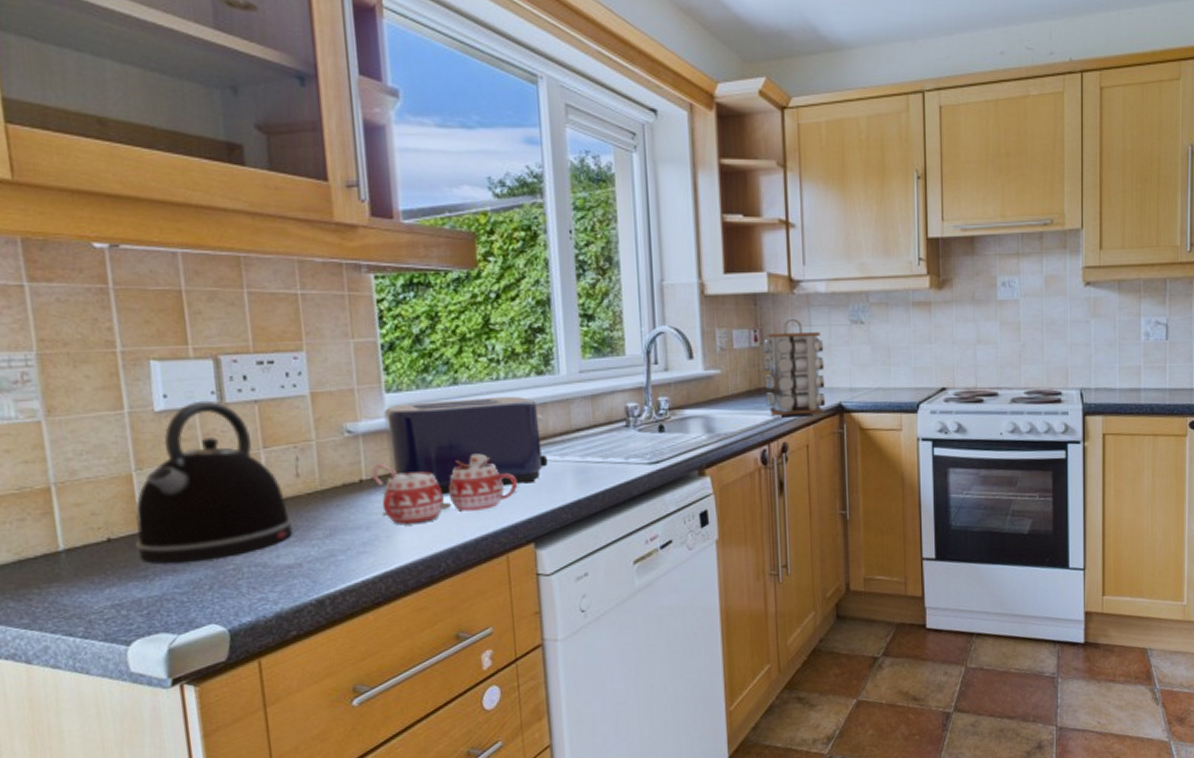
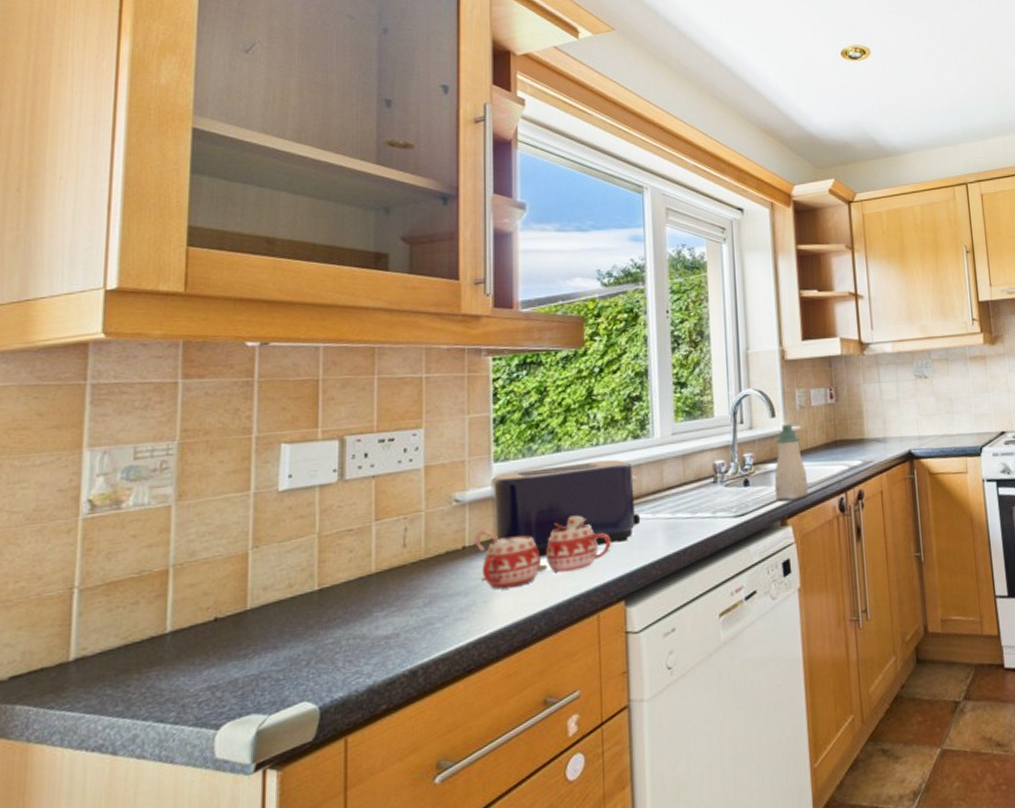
kettle: present [134,400,293,564] -> none [240,478,395,642]
soap bottle: none [691,367,729,451] -> present [774,424,809,502]
spice rack: present [763,318,826,417] -> none [838,376,897,466]

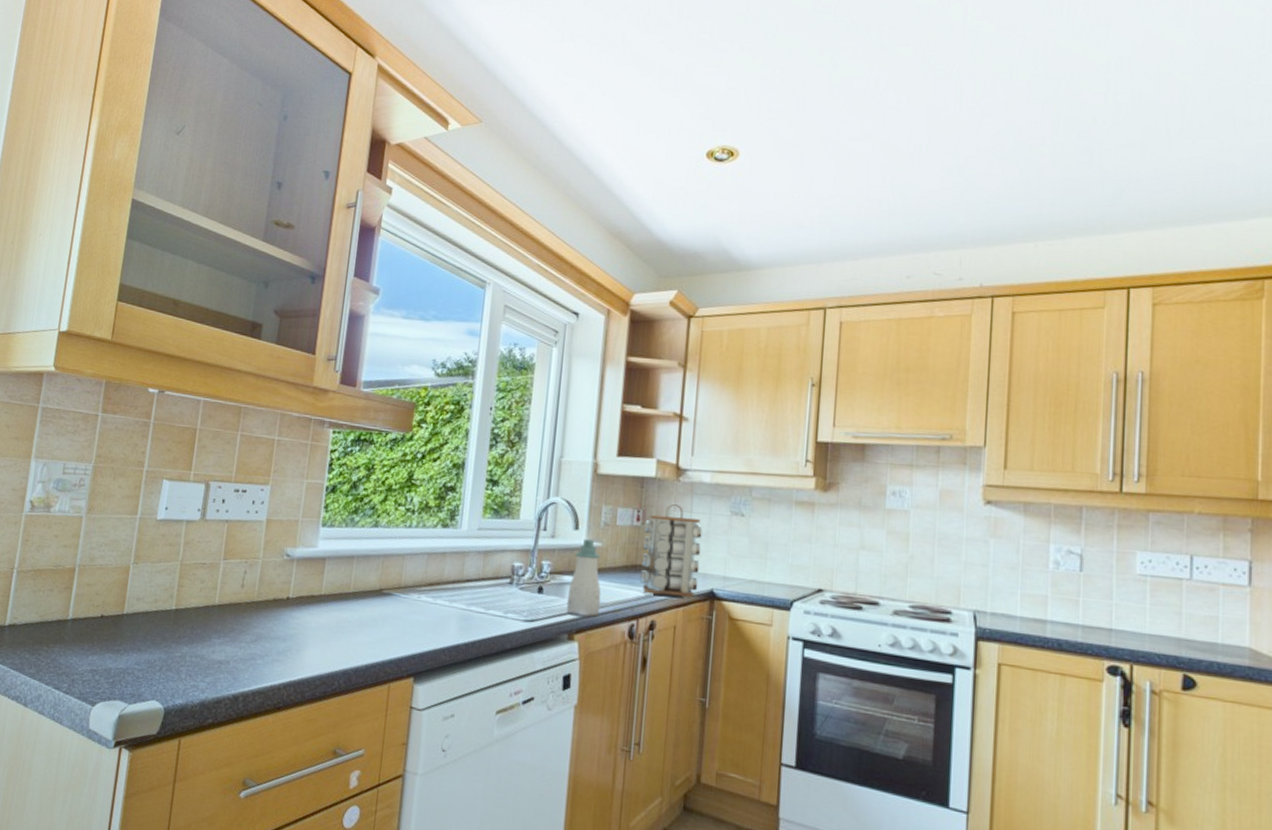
mug: present [473,515,611,589] -> none [296,586,410,643]
toaster: present [490,459,641,556] -> none [312,538,442,623]
spice rack: none [838,376,897,466] -> present [640,503,703,598]

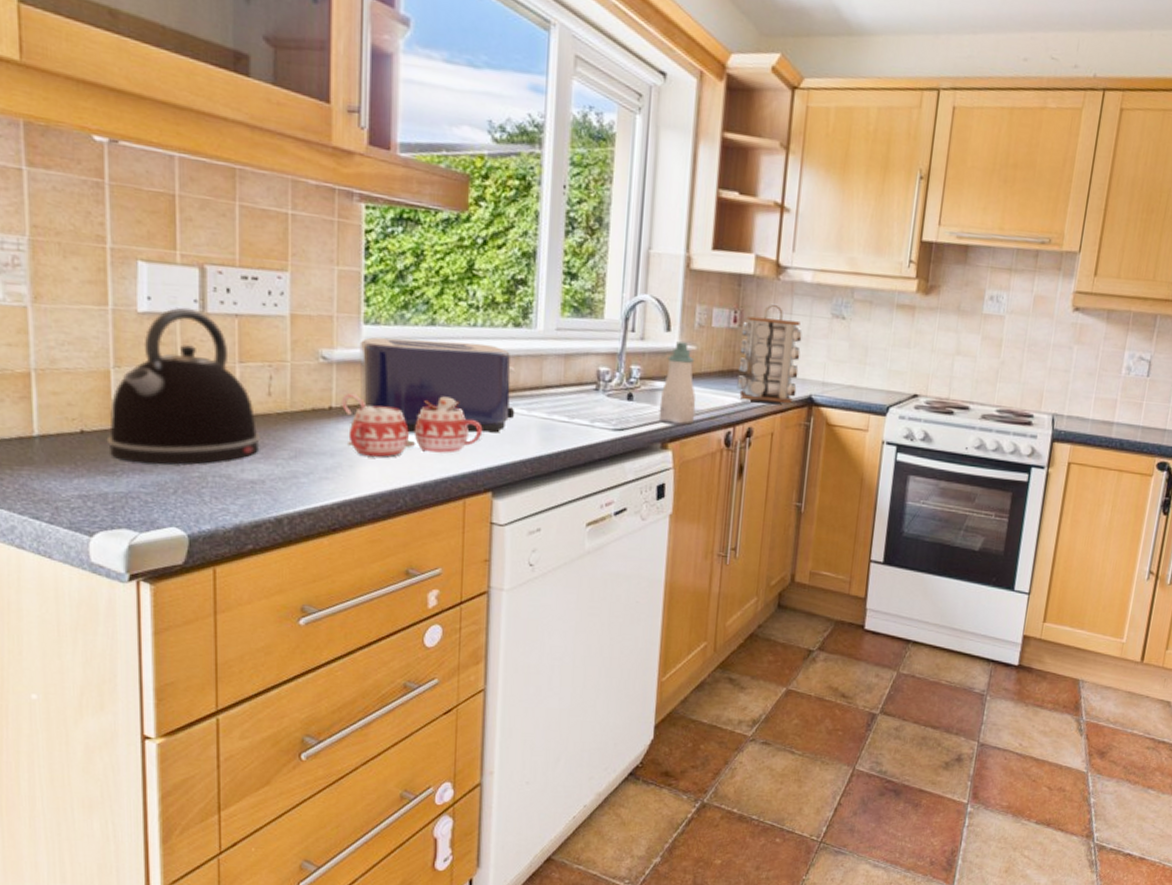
kettle: none [118,514,231,646] -> present [106,306,260,465]
mug: none [296,586,410,643] -> present [340,394,483,457]
toaster: none [312,538,442,623] -> present [359,337,516,433]

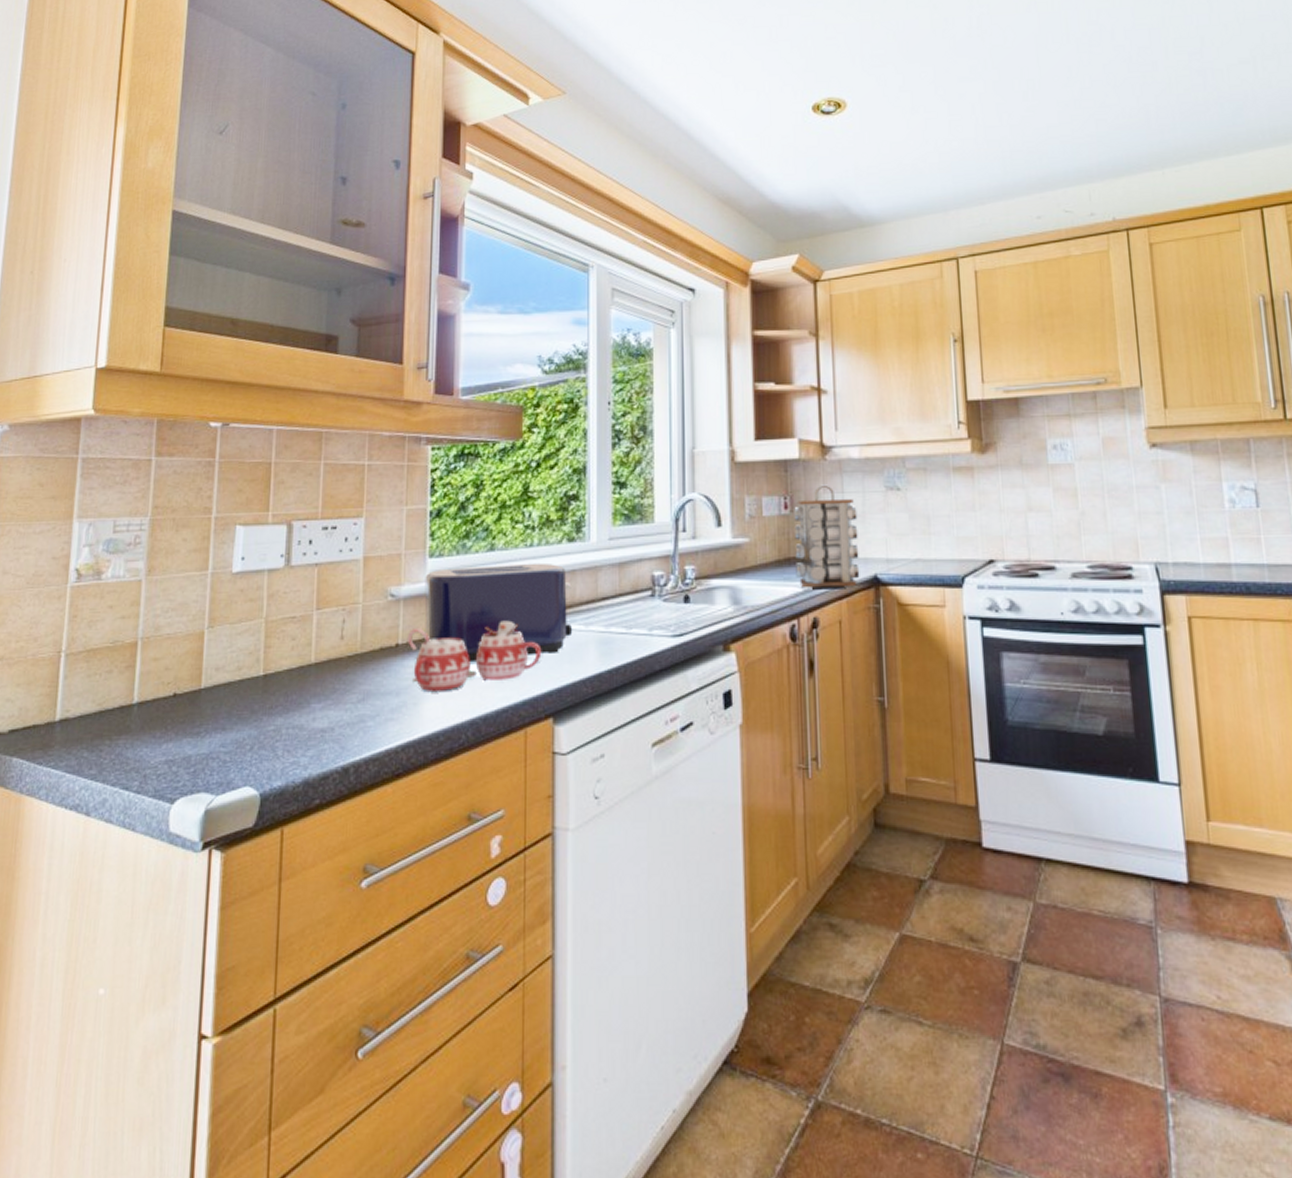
kettle: present [106,306,260,465] -> none [195,563,332,722]
soap bottle: present [658,341,696,426] -> none [717,535,756,624]

